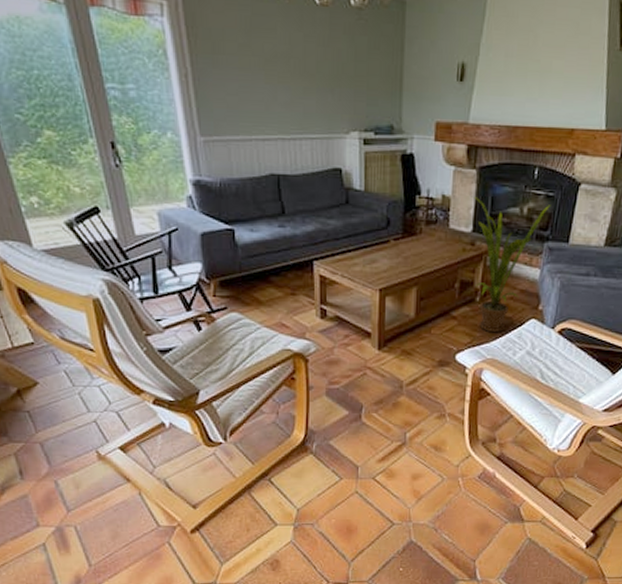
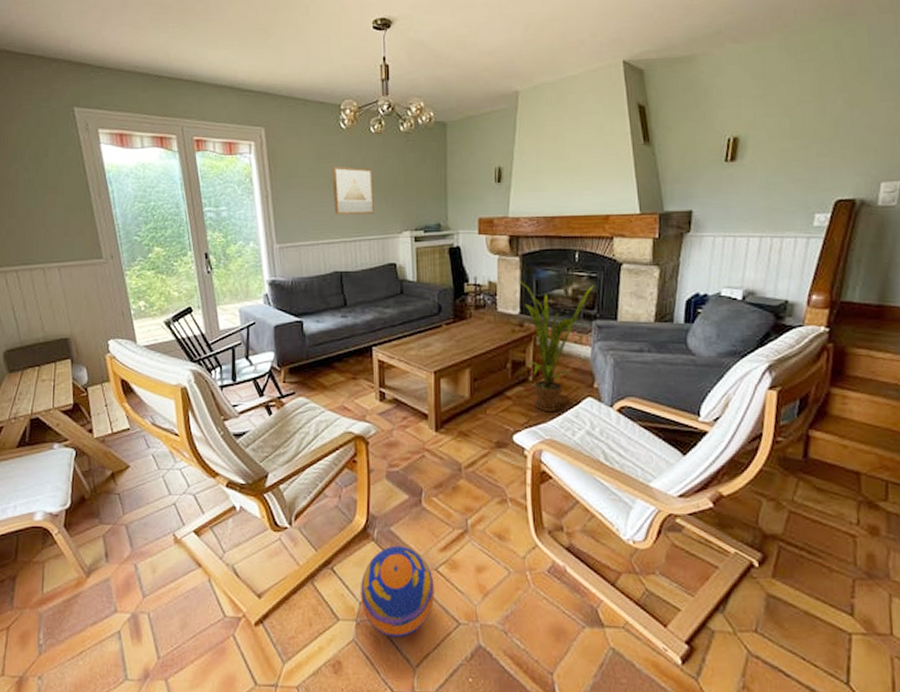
wall art: none [266,44,318,108] -> present [331,166,374,216]
ball: none [299,458,372,537] -> present [361,546,435,637]

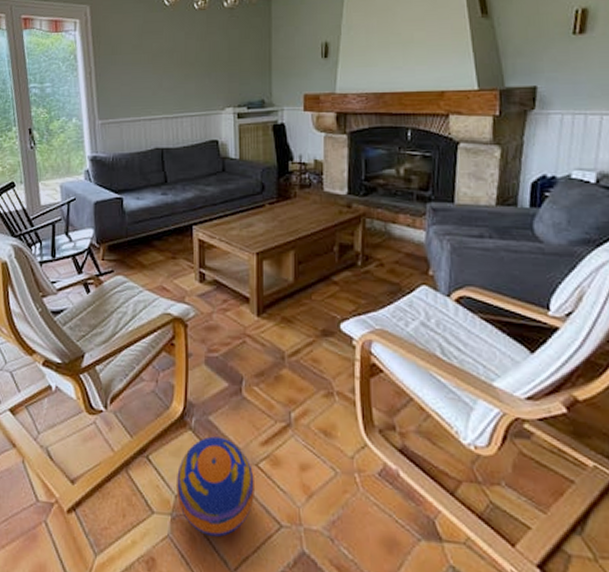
wall art: present [331,166,374,216] -> none [154,43,196,92]
house plant: present [516,281,595,413] -> none [344,159,429,301]

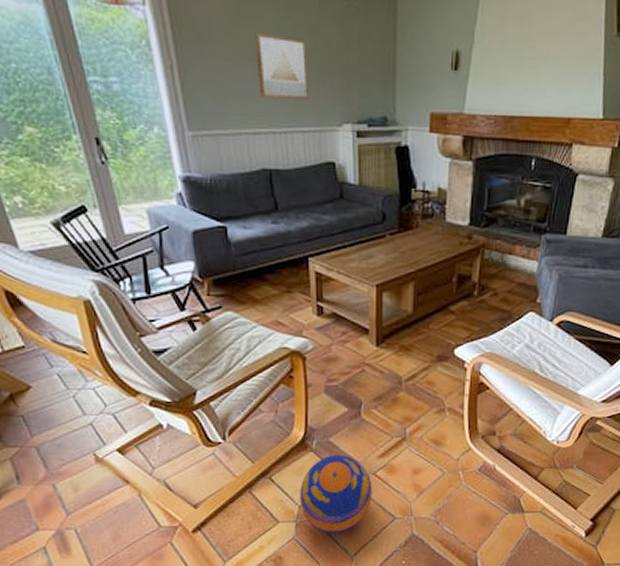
wall art: none [154,43,196,92] -> present [253,33,308,100]

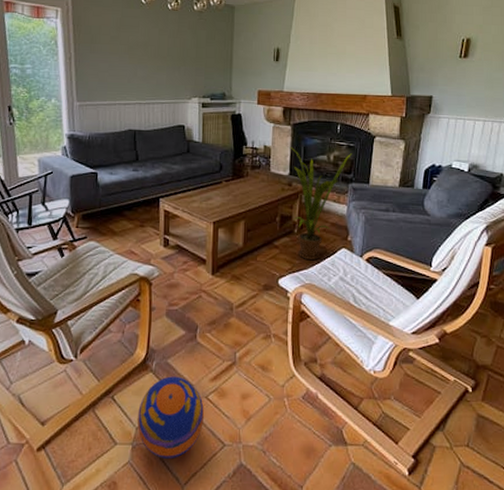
wall art: present [253,33,308,100] -> none [131,36,168,81]
house plant: none [467,188,549,327] -> present [287,146,353,261]

